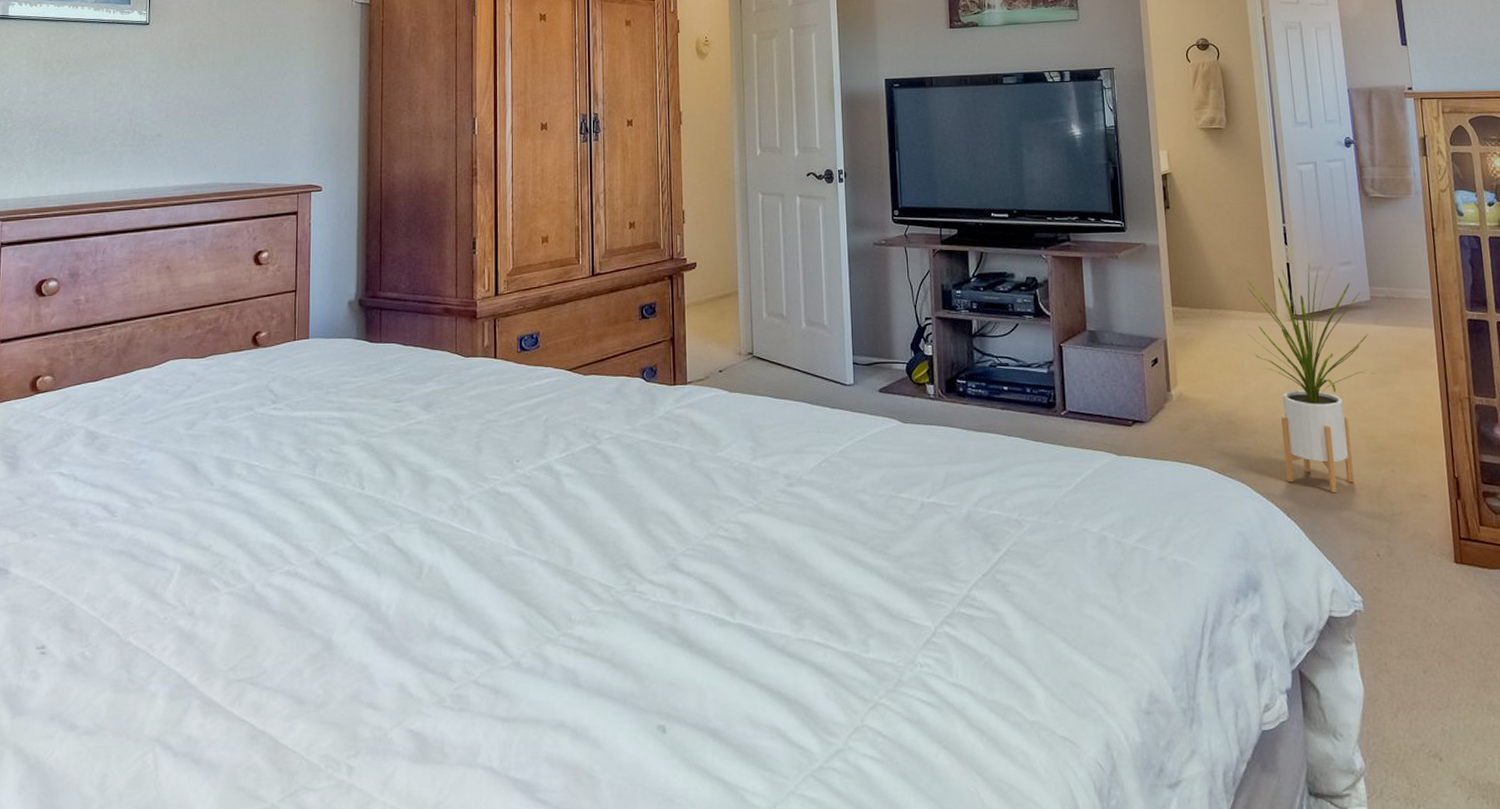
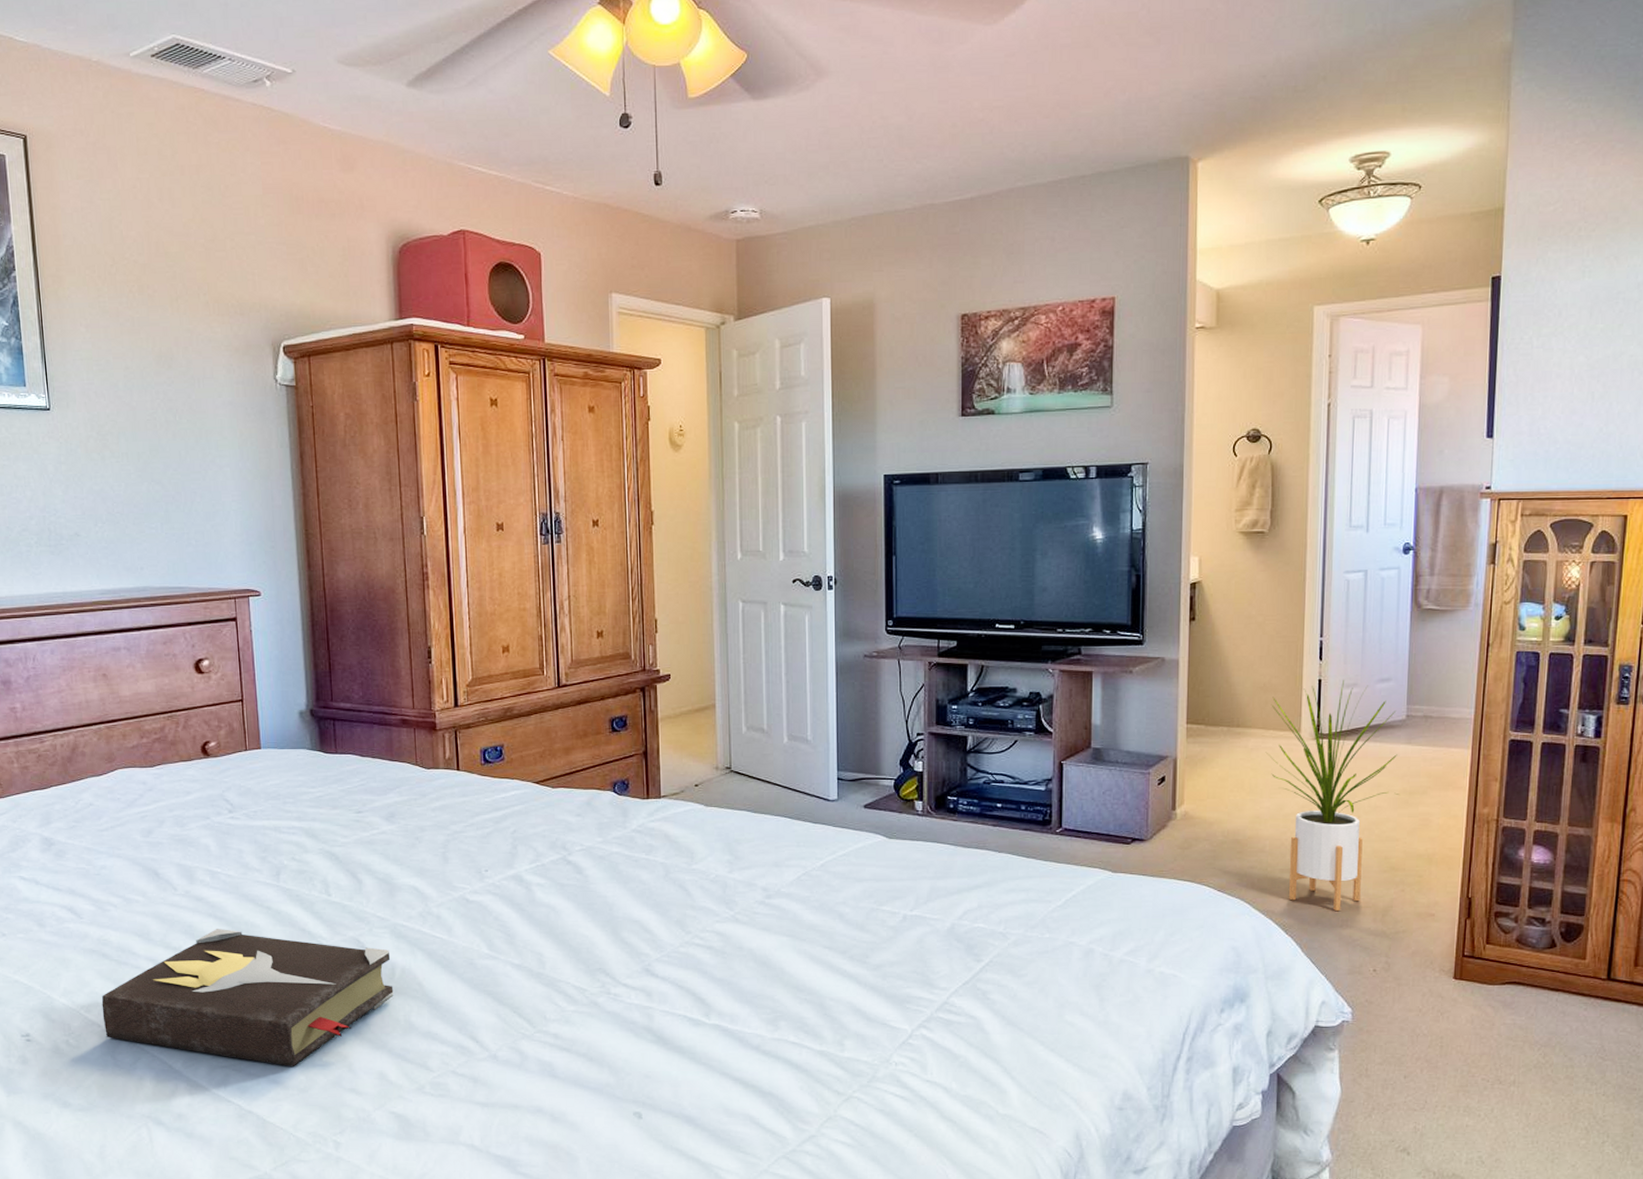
hardback book: none [122,526,420,679] -> present [101,929,394,1066]

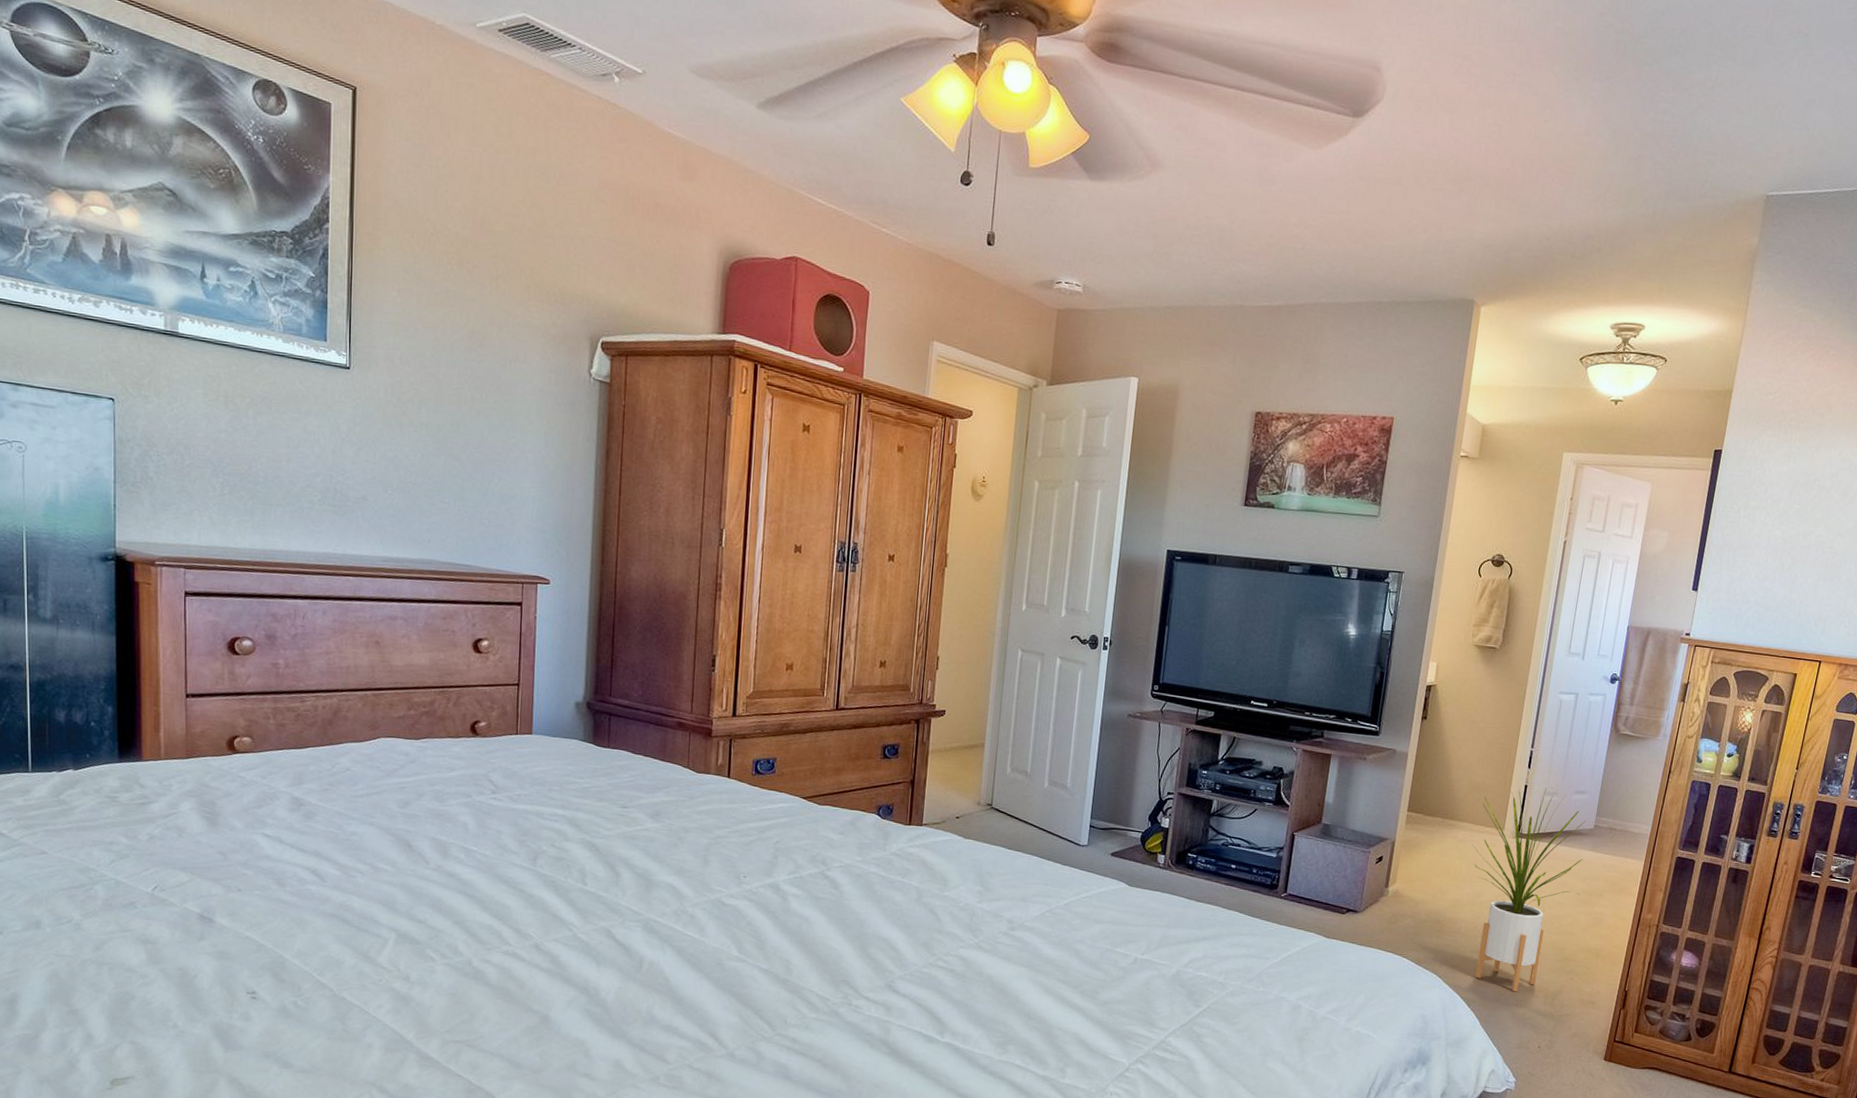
hardback book: present [101,929,394,1066] -> none [336,906,639,1047]

